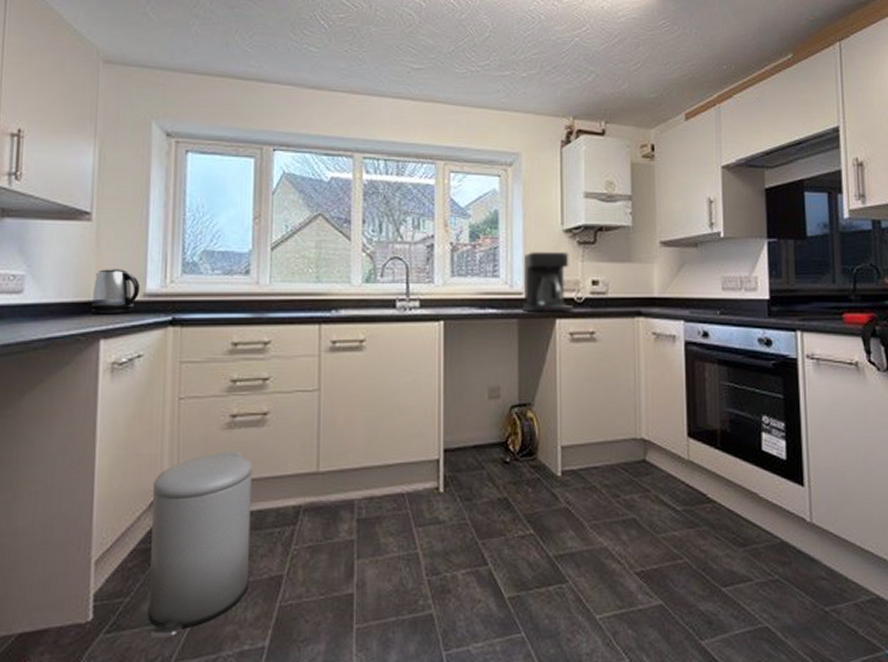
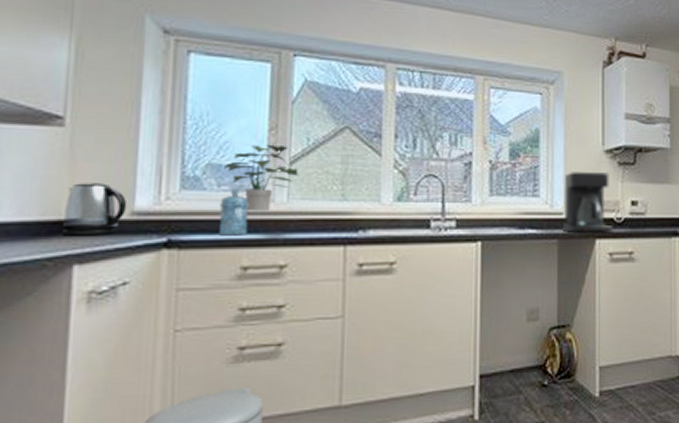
canister: none [213,272,238,315] -> present [218,188,249,236]
potted plant: none [216,230,279,293] -> present [224,143,299,211]

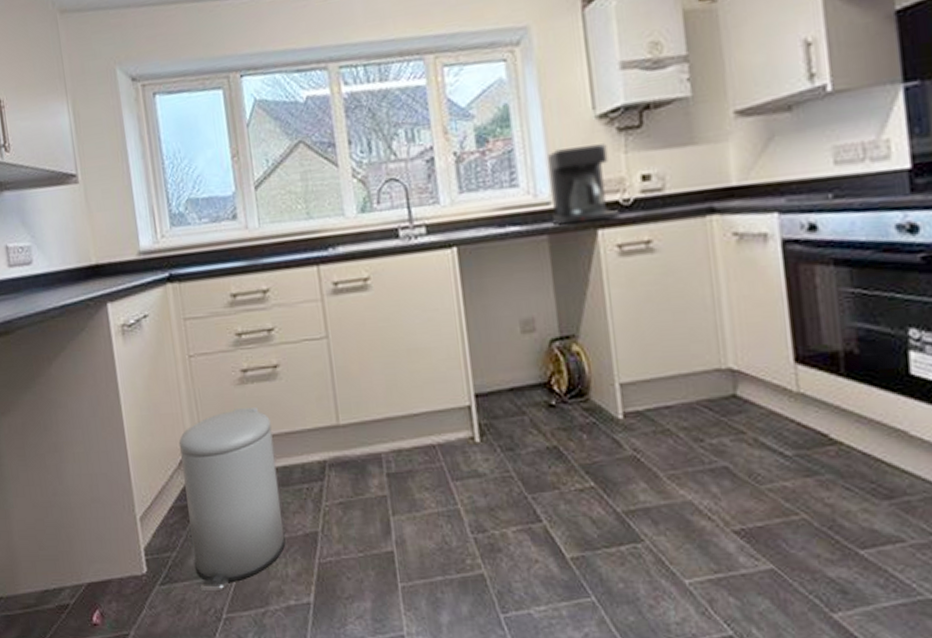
kettle: present [61,182,127,236] -> none [91,229,135,279]
canister: present [218,188,249,236] -> none [203,219,231,266]
potted plant: present [224,143,299,211] -> none [201,170,264,241]

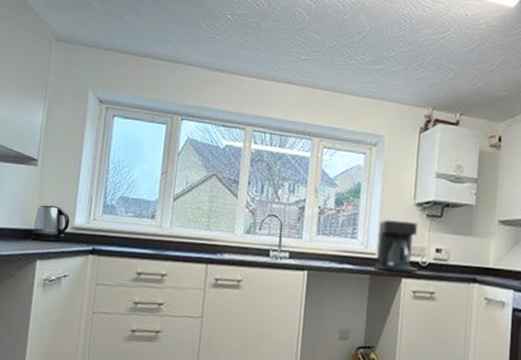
kettle: none [91,229,135,279] -> present [31,204,70,242]

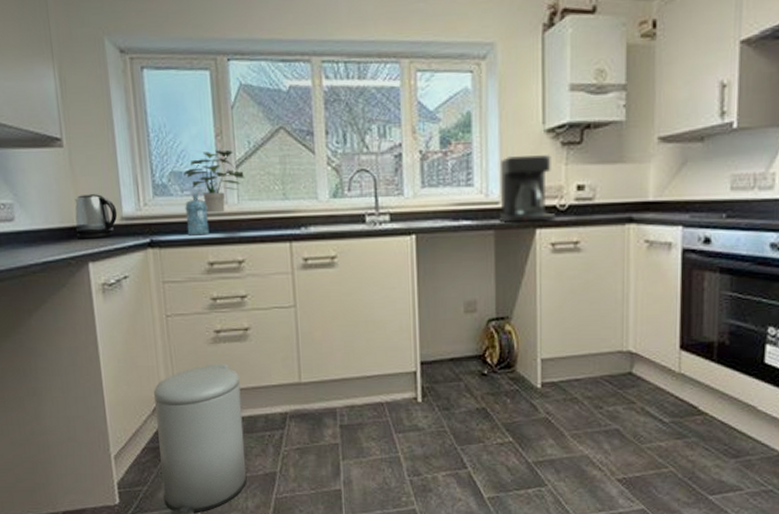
canister: none [124,215,145,250] -> present [185,193,210,236]
potted plant: none [130,184,179,234] -> present [183,148,244,213]

